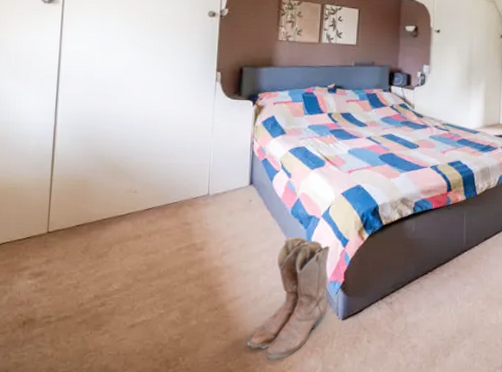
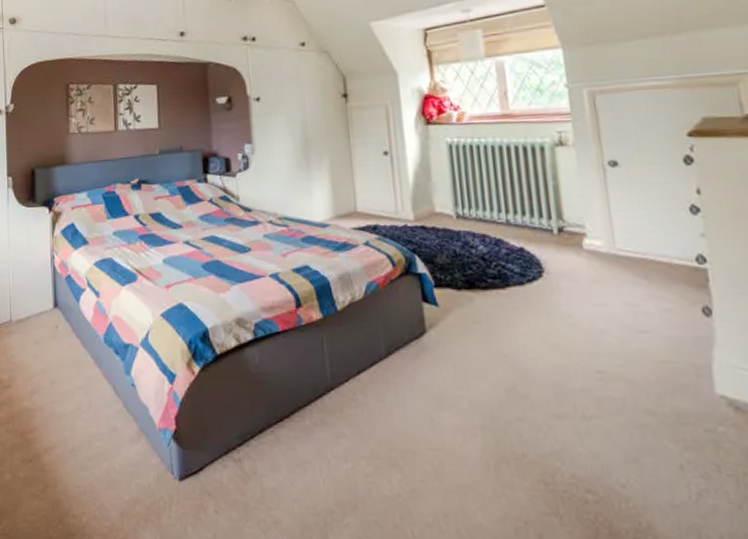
boots: present [247,236,331,360] -> none [69,370,159,530]

